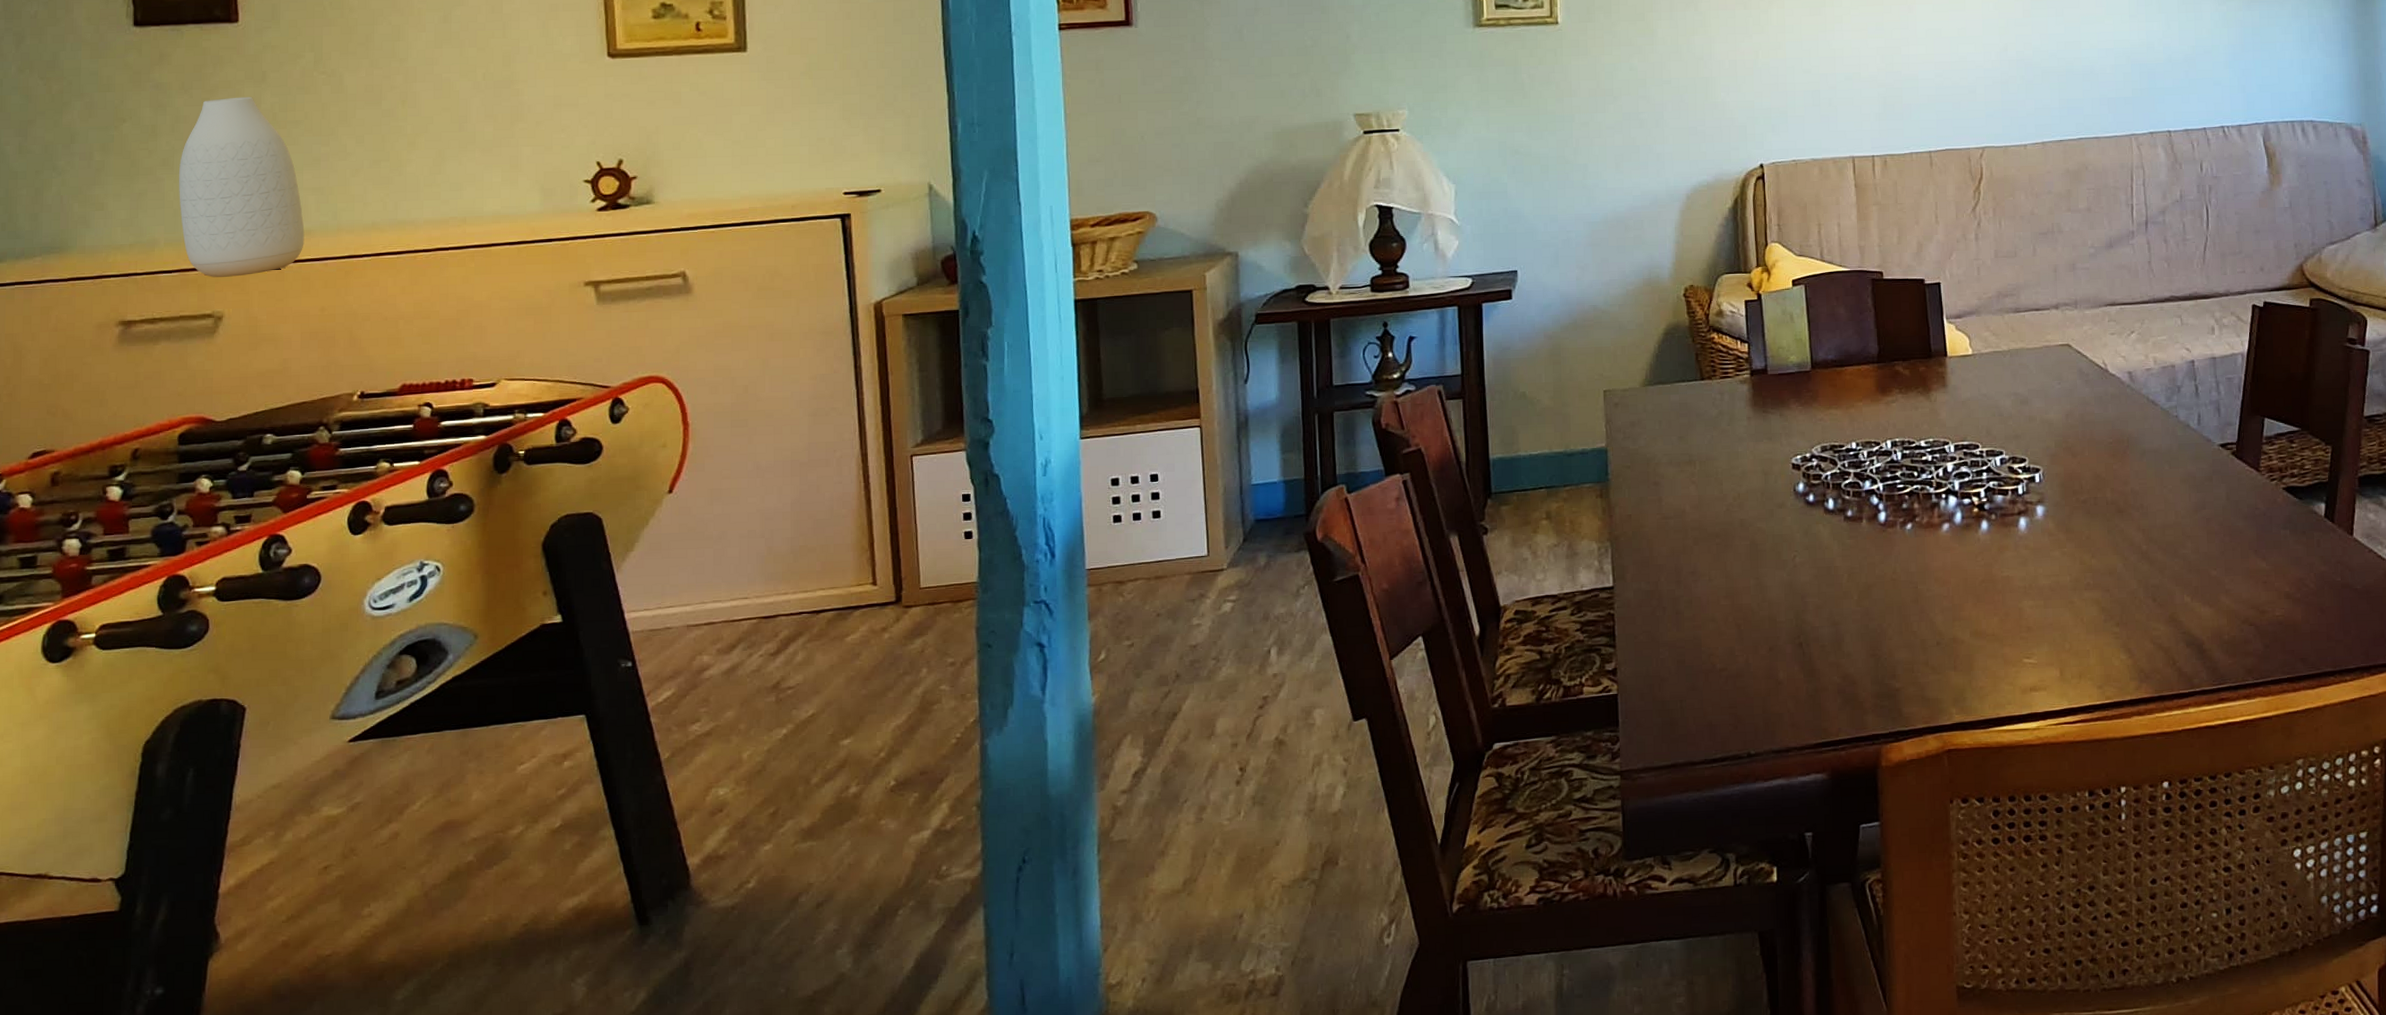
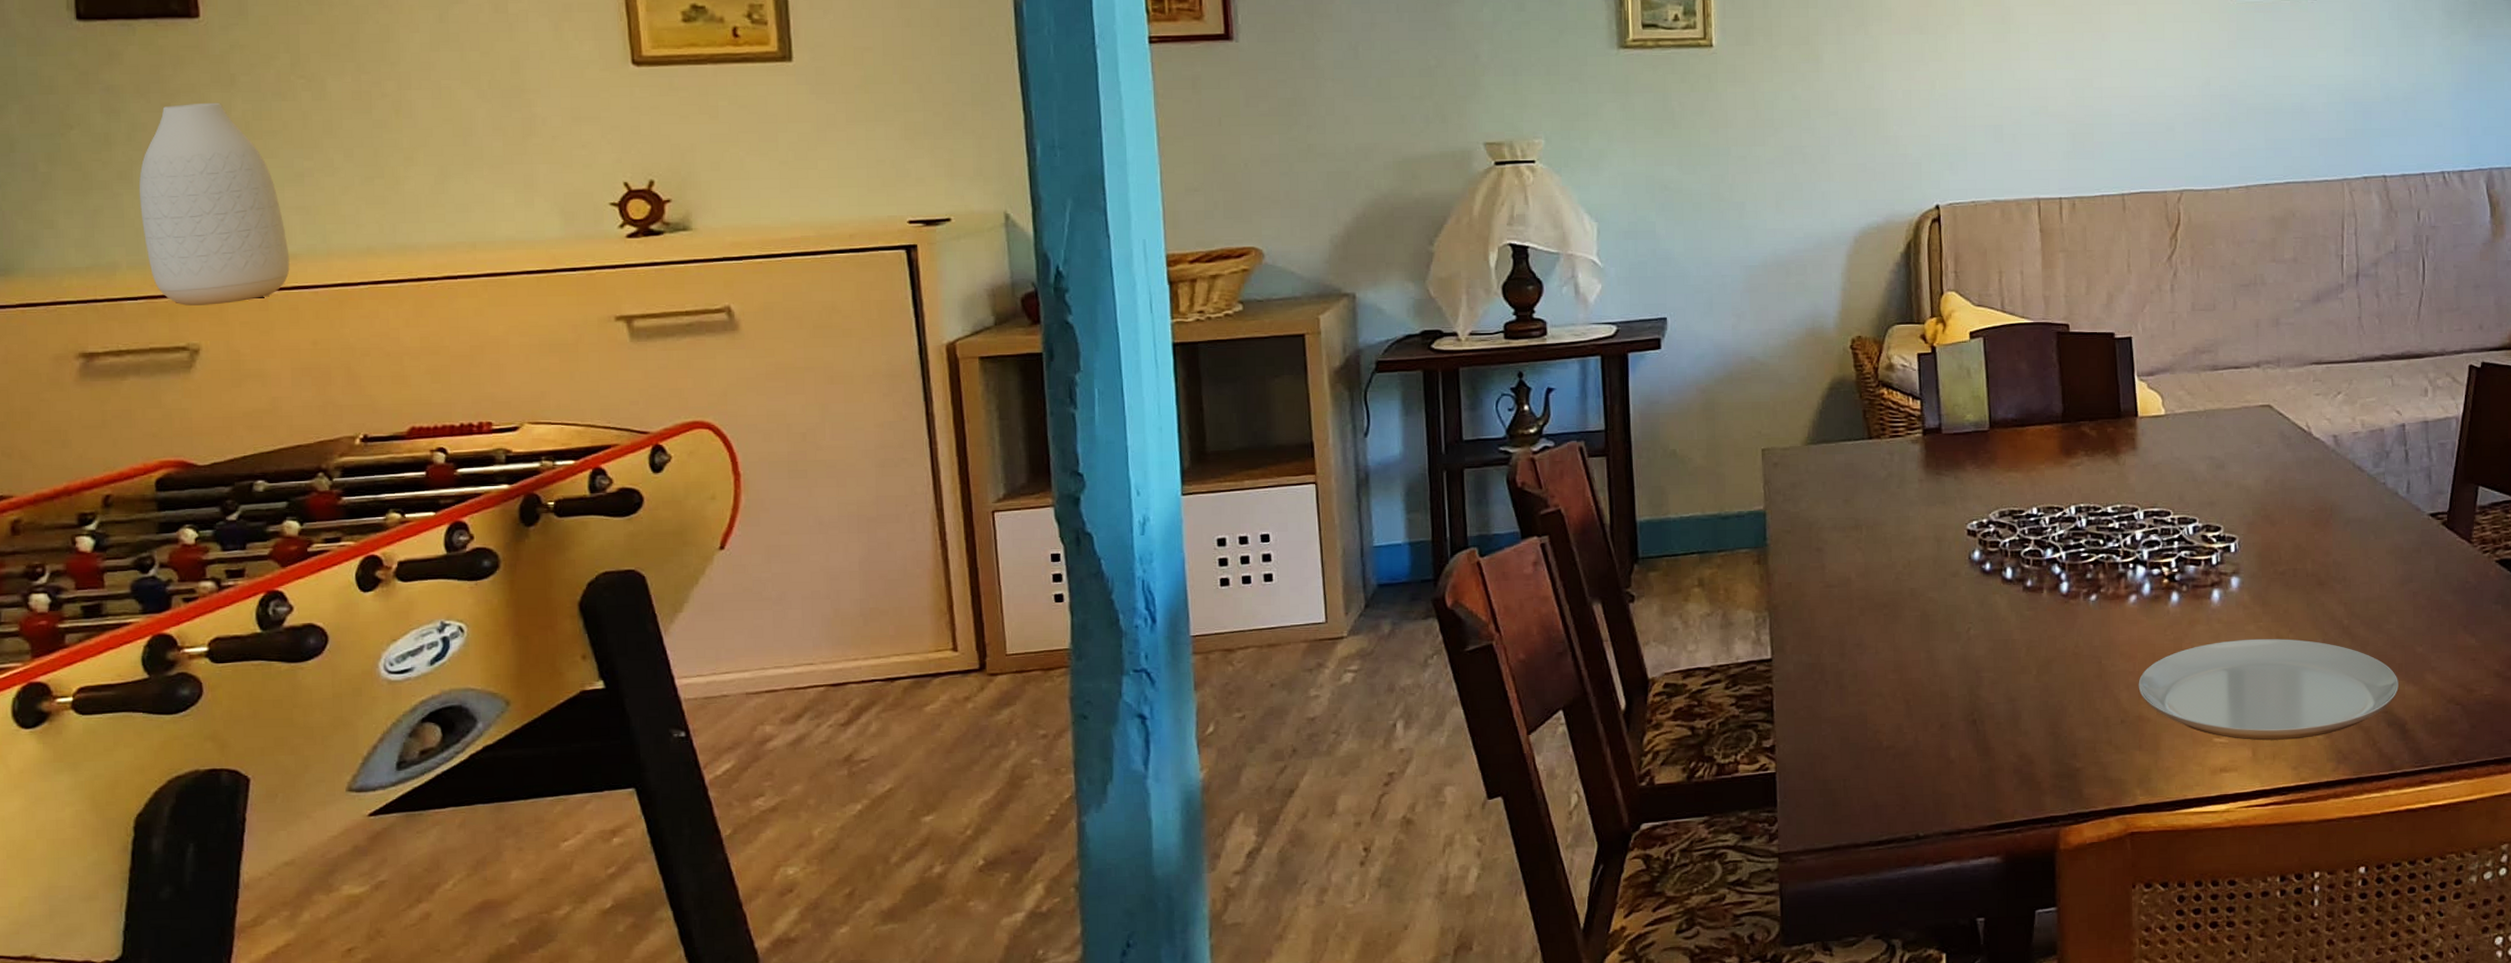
plate: none [1952,563,2195,661] -> present [2138,638,2399,741]

